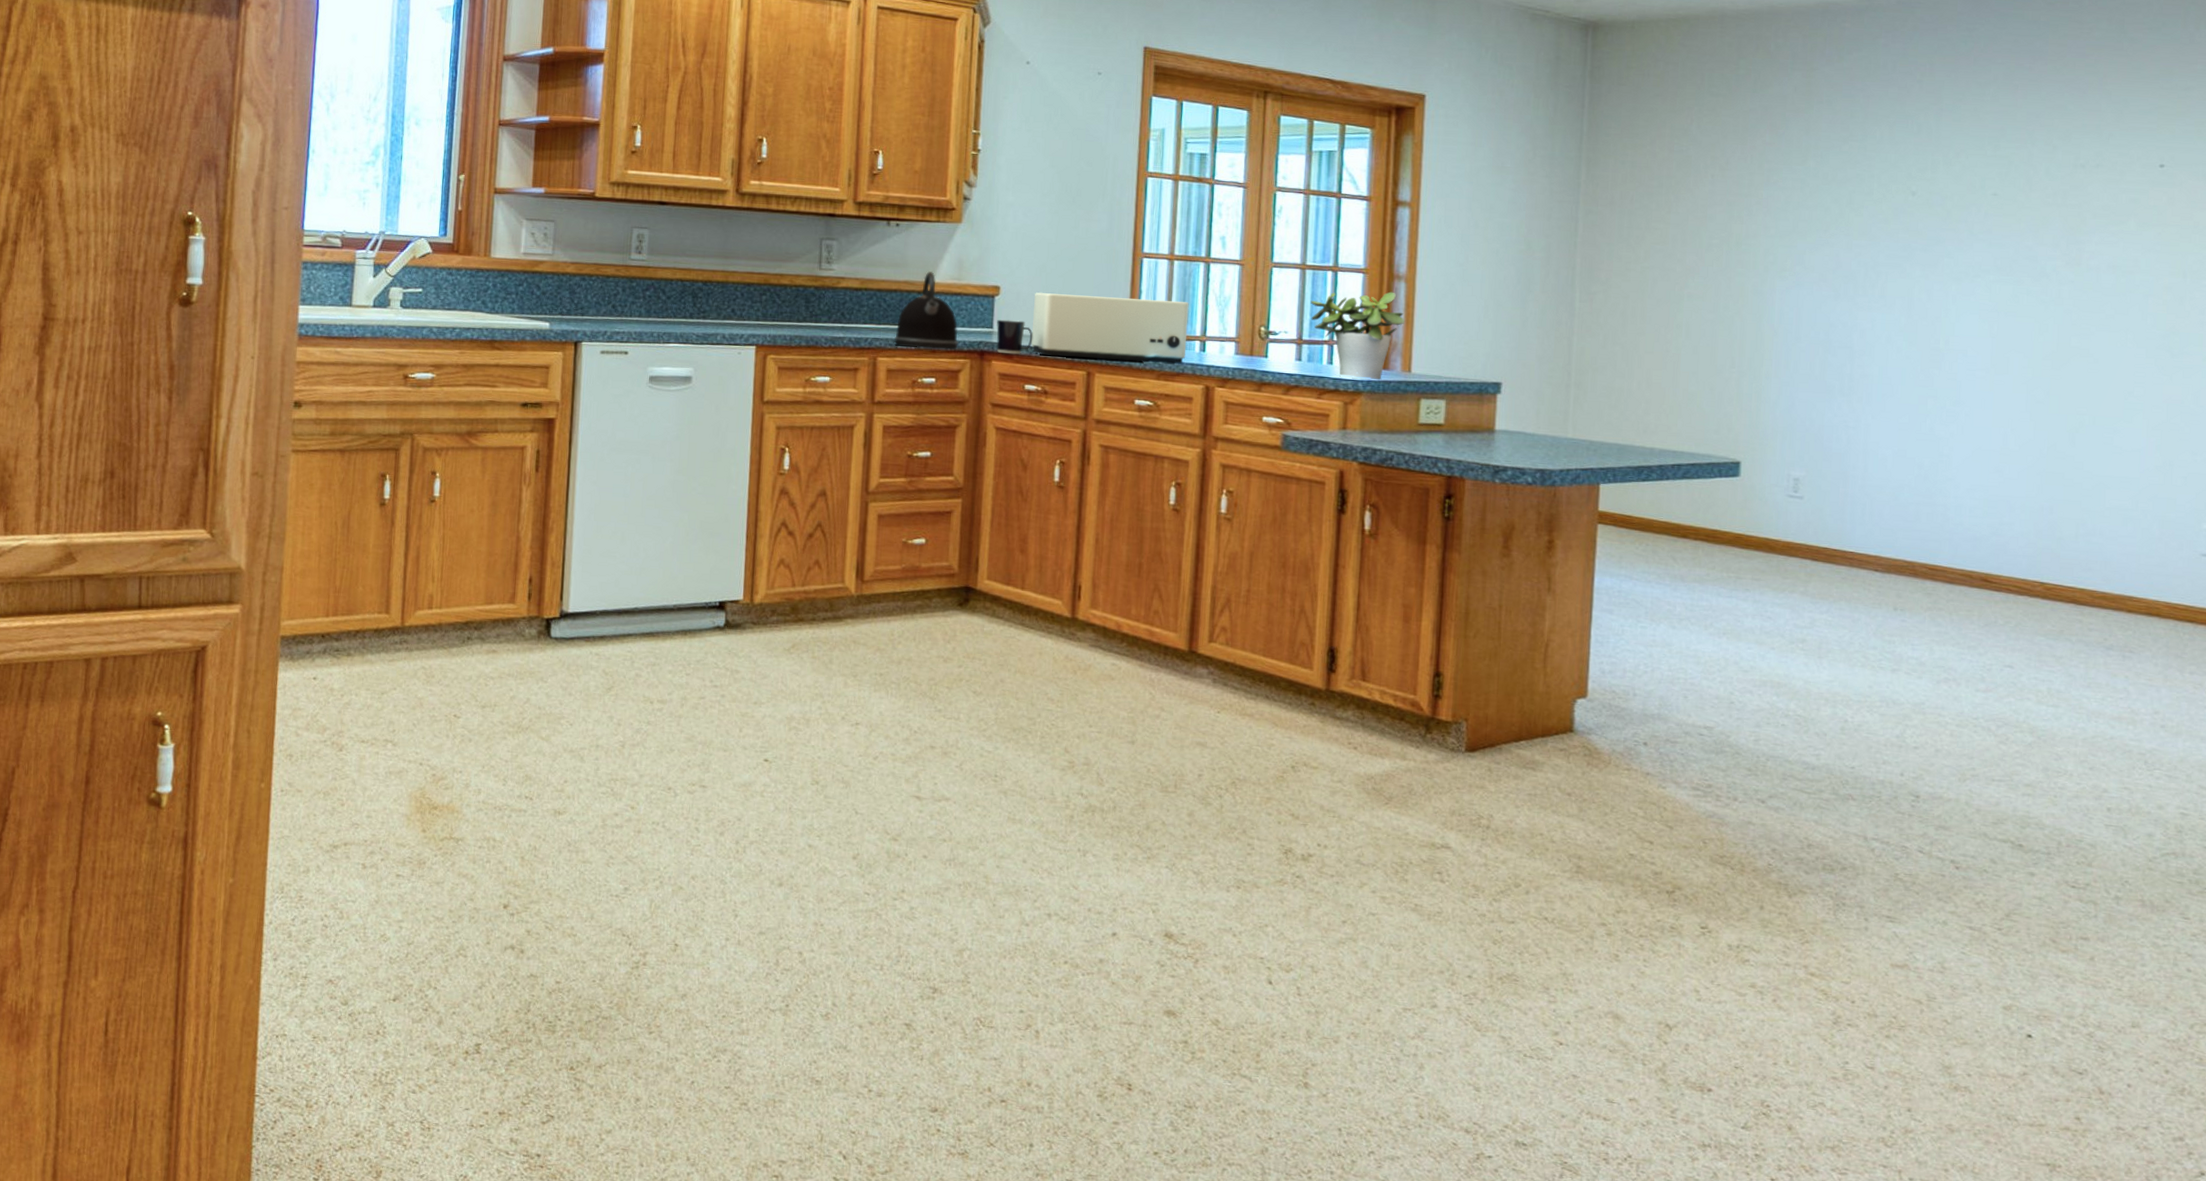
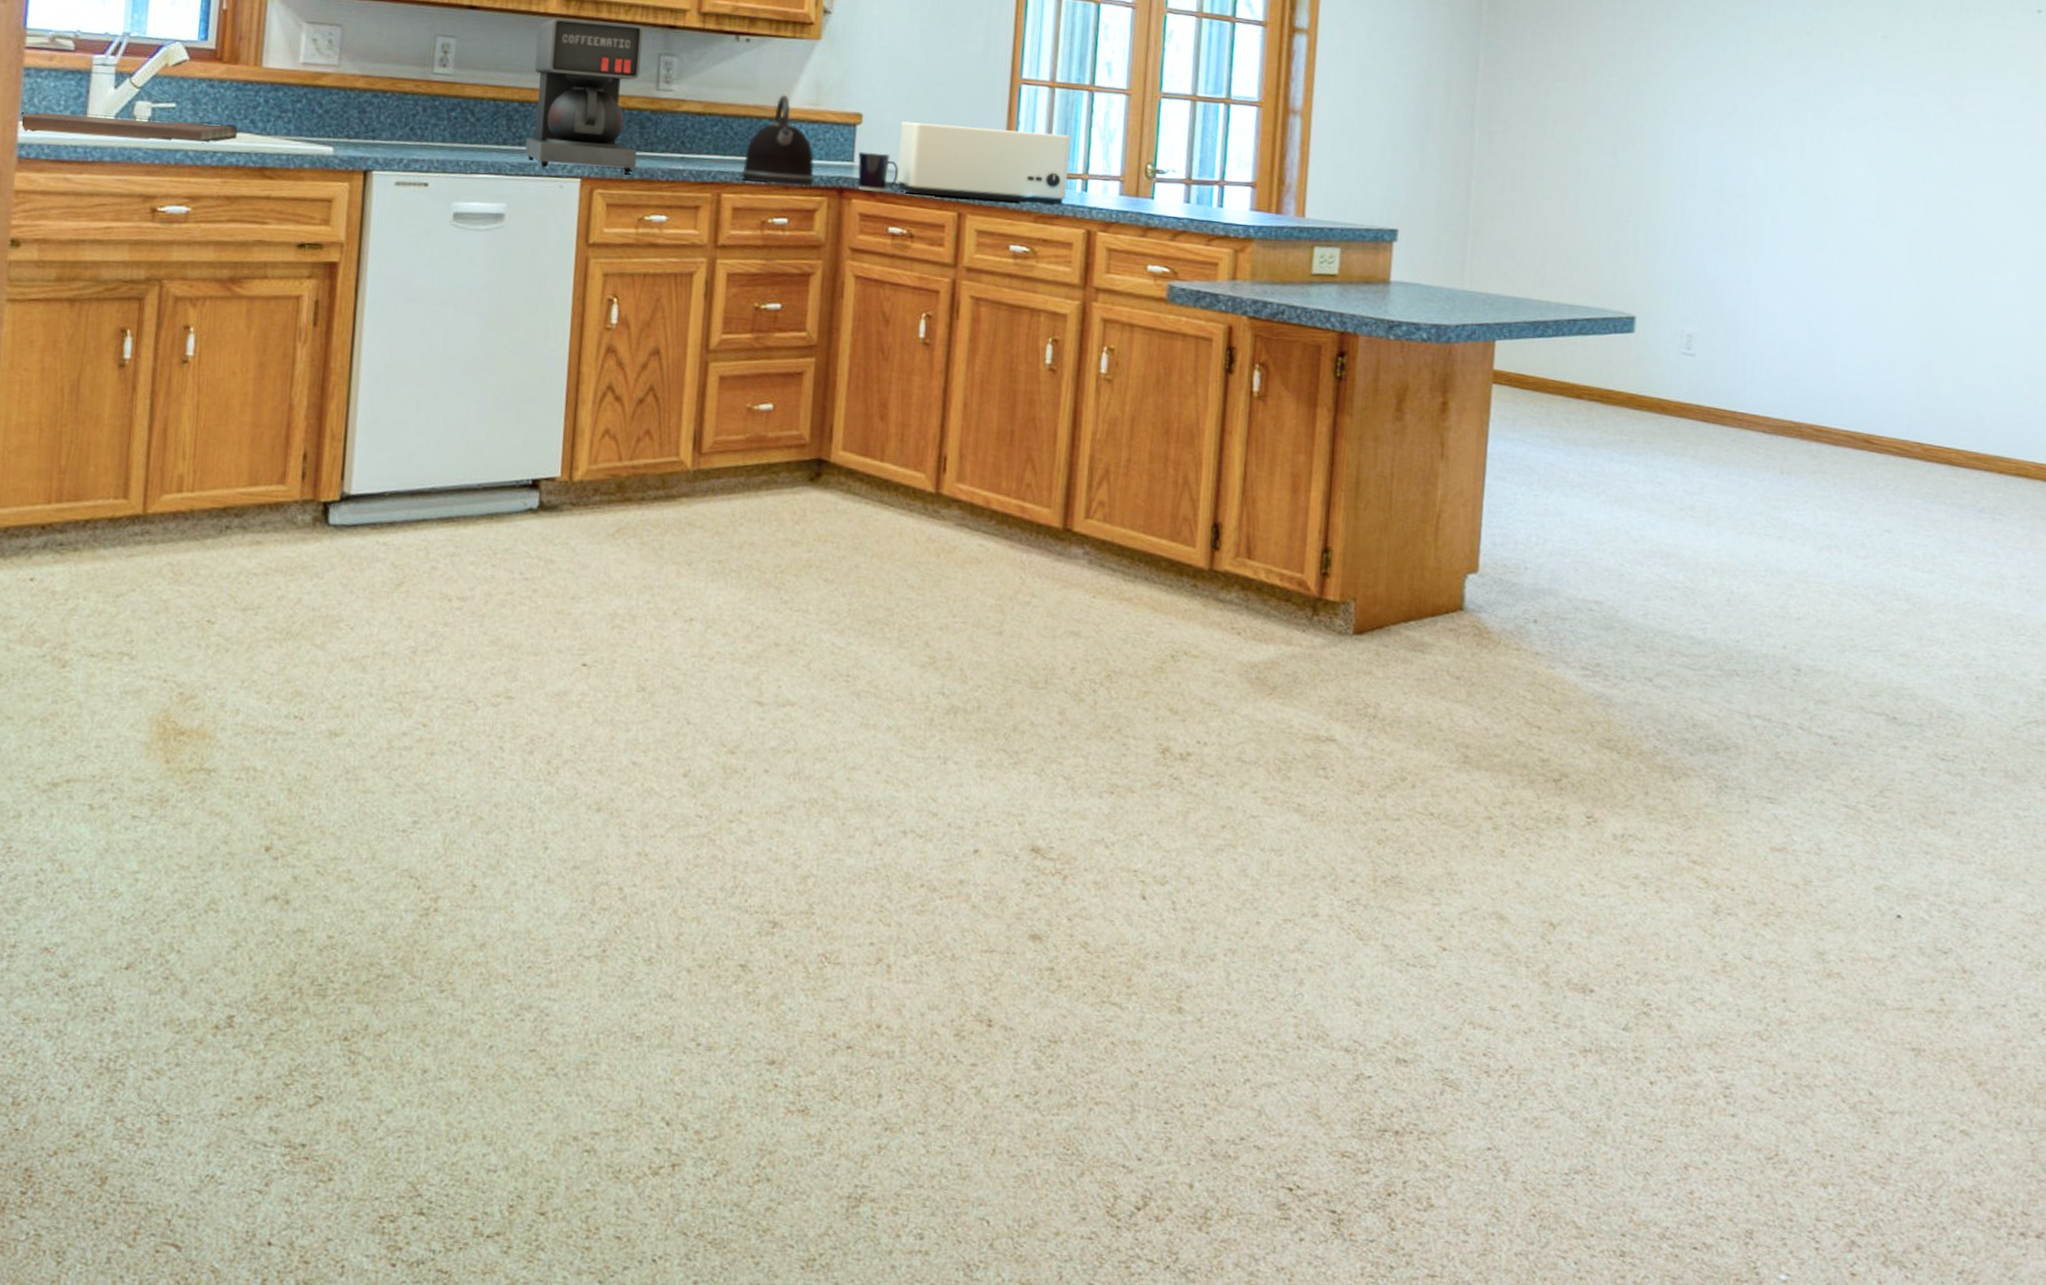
cutting board: none [300,297,472,322] -> present [20,111,237,144]
coffee maker: none [708,210,807,341] -> present [525,17,644,174]
potted plant: present [1310,291,1406,380] -> none [1201,127,1300,226]

